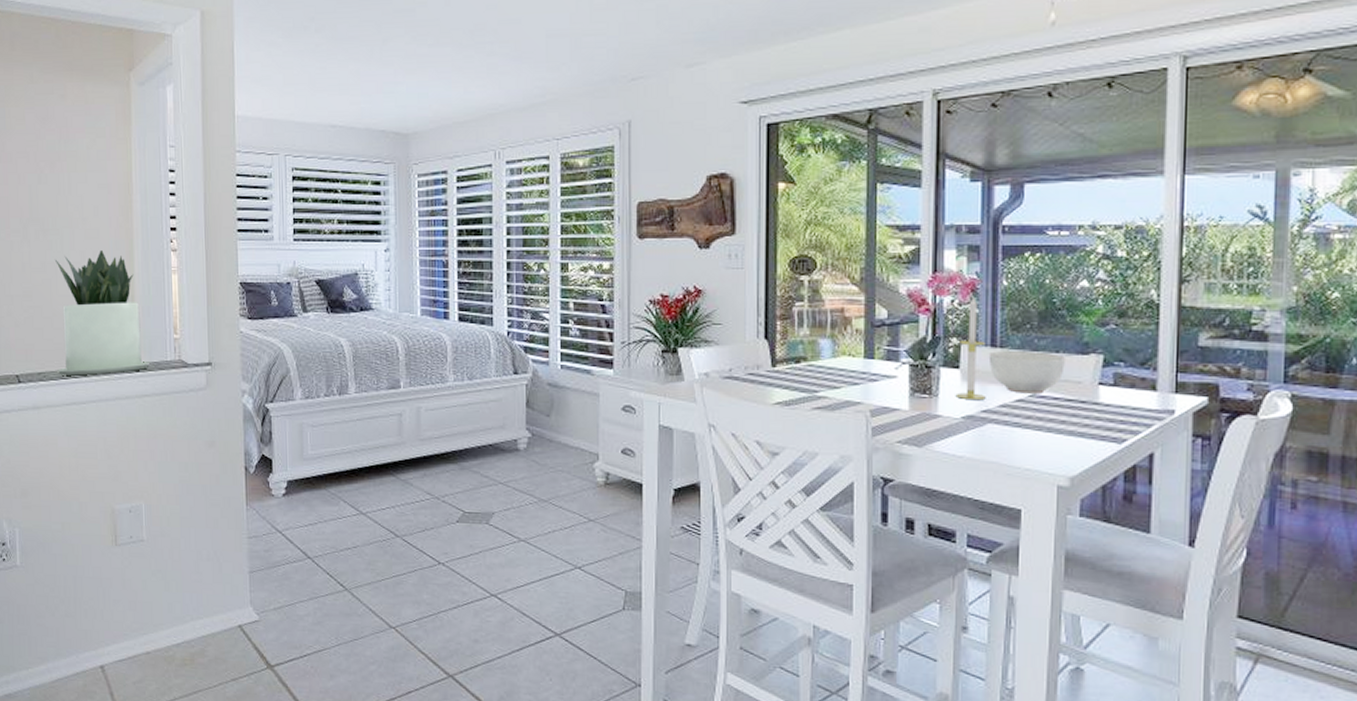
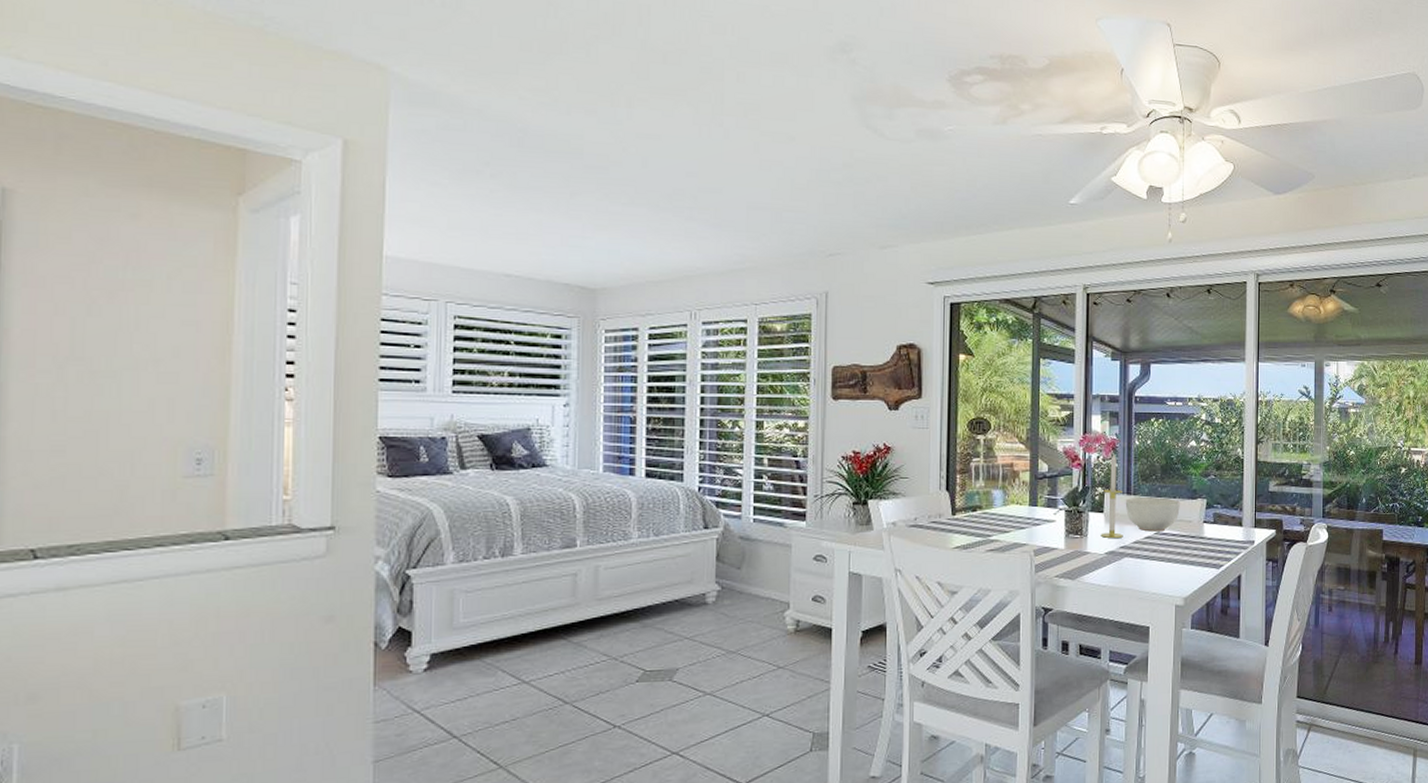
planter: present [54,250,151,377] -> none [98,398,247,549]

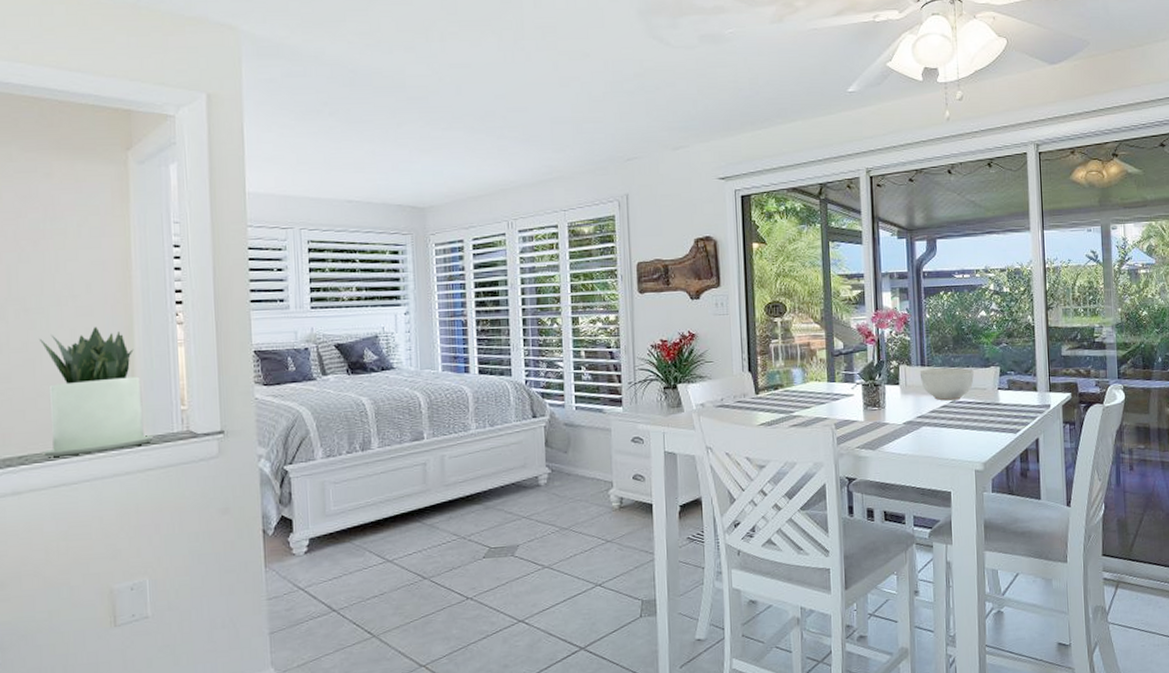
planter: none [98,398,247,549] -> present [38,327,155,458]
candle: present [1100,454,1123,539] -> none [897,328,920,409]

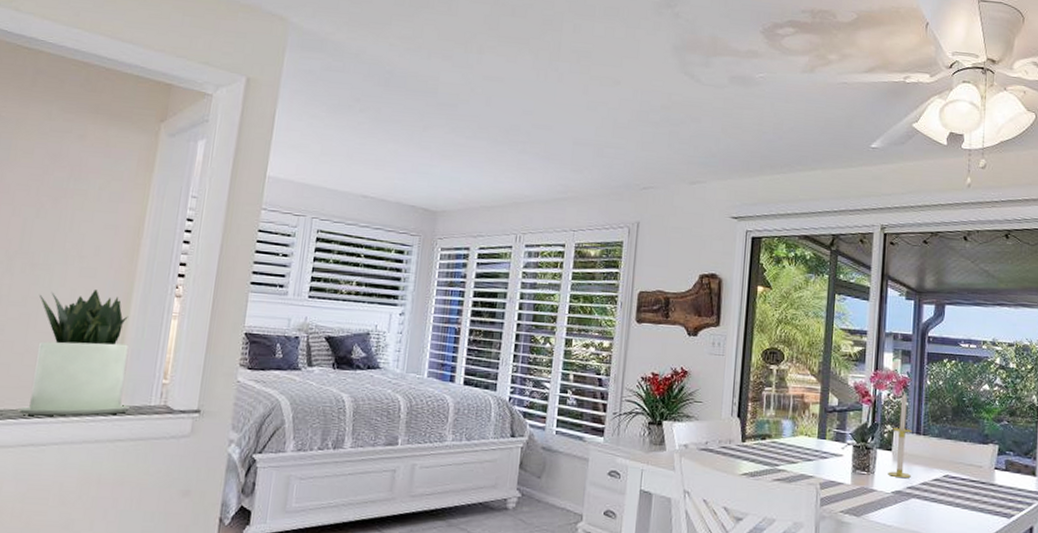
candle: none [897,328,920,409] -> present [887,393,912,479]
bowl: present [919,367,974,401] -> none [914,438,971,475]

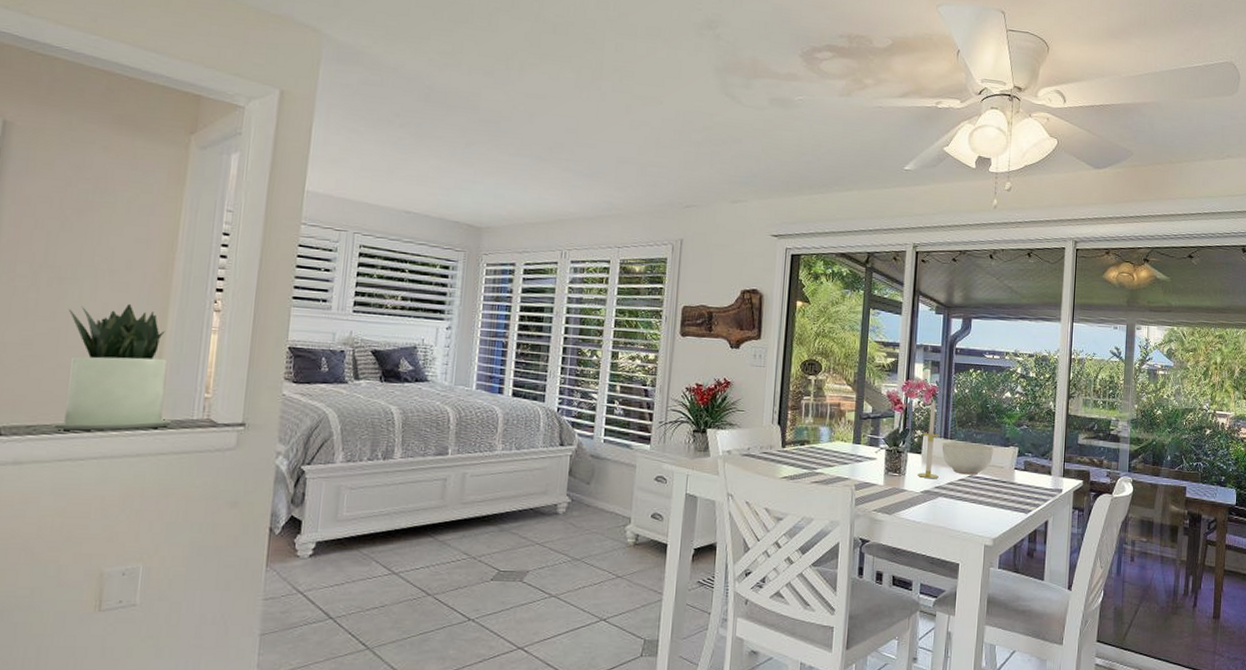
bowl: none [914,438,971,475] -> present [942,442,993,475]

